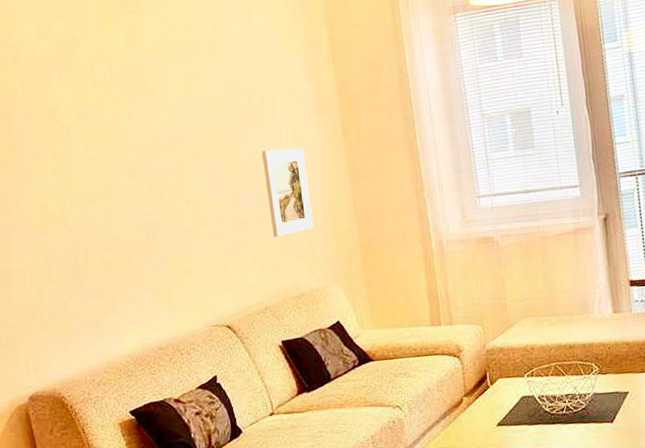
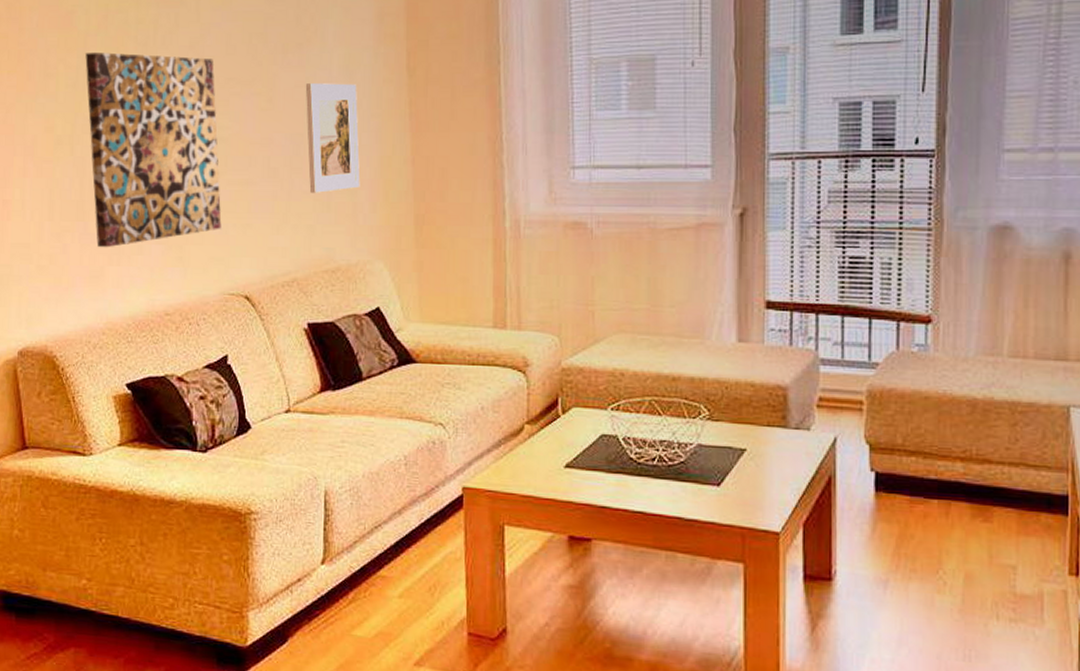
wall art: none [69,137,202,301] -> present [85,52,222,248]

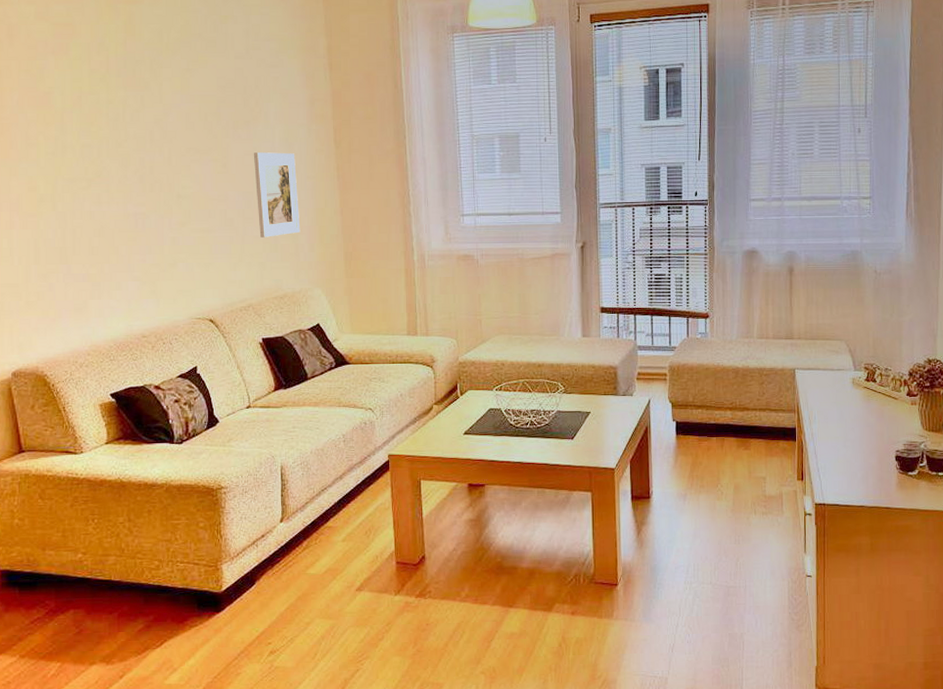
wall art: present [85,52,222,248] -> none [63,127,188,286]

